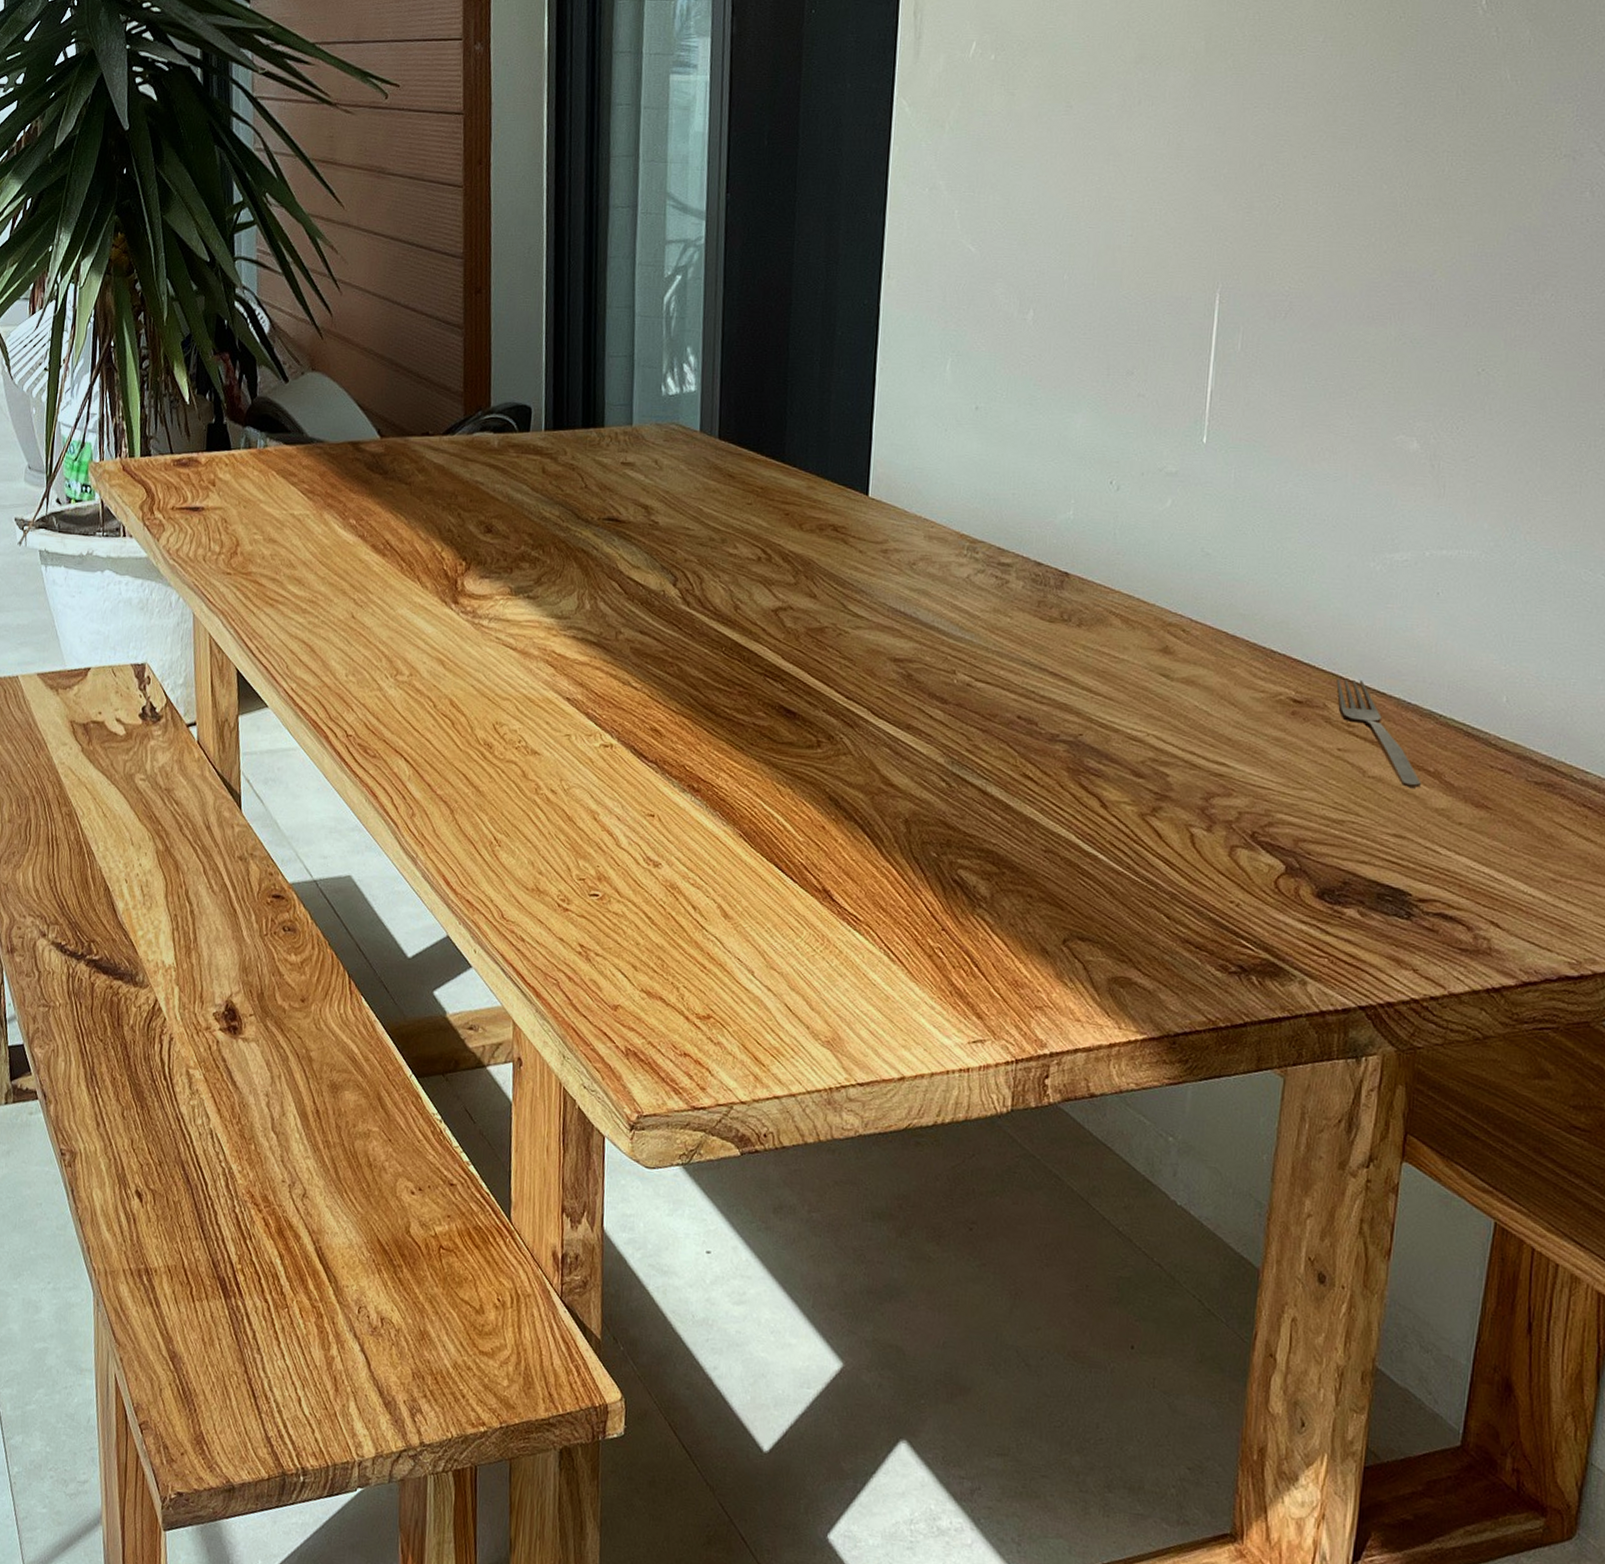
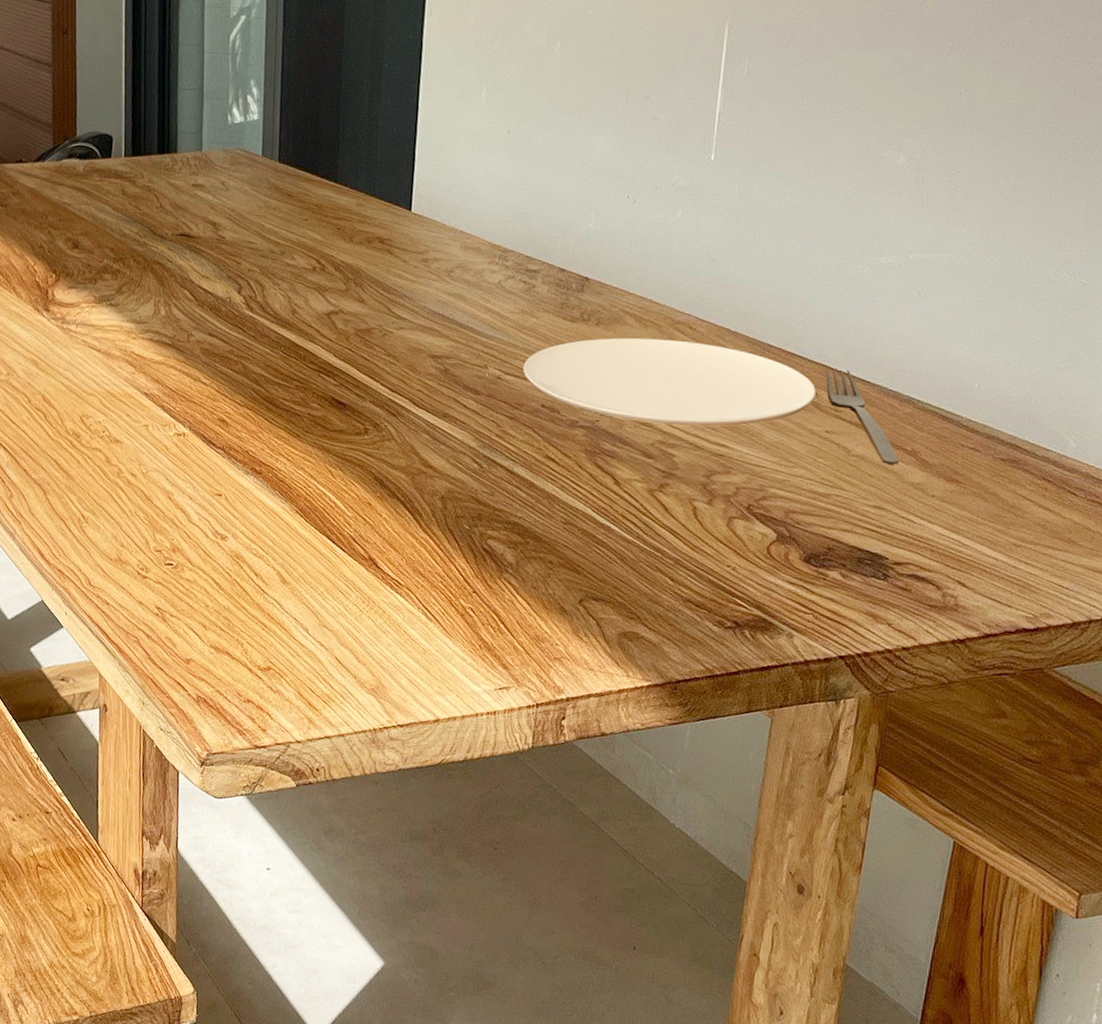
plate: none [995,641,1326,743] -> present [522,337,816,427]

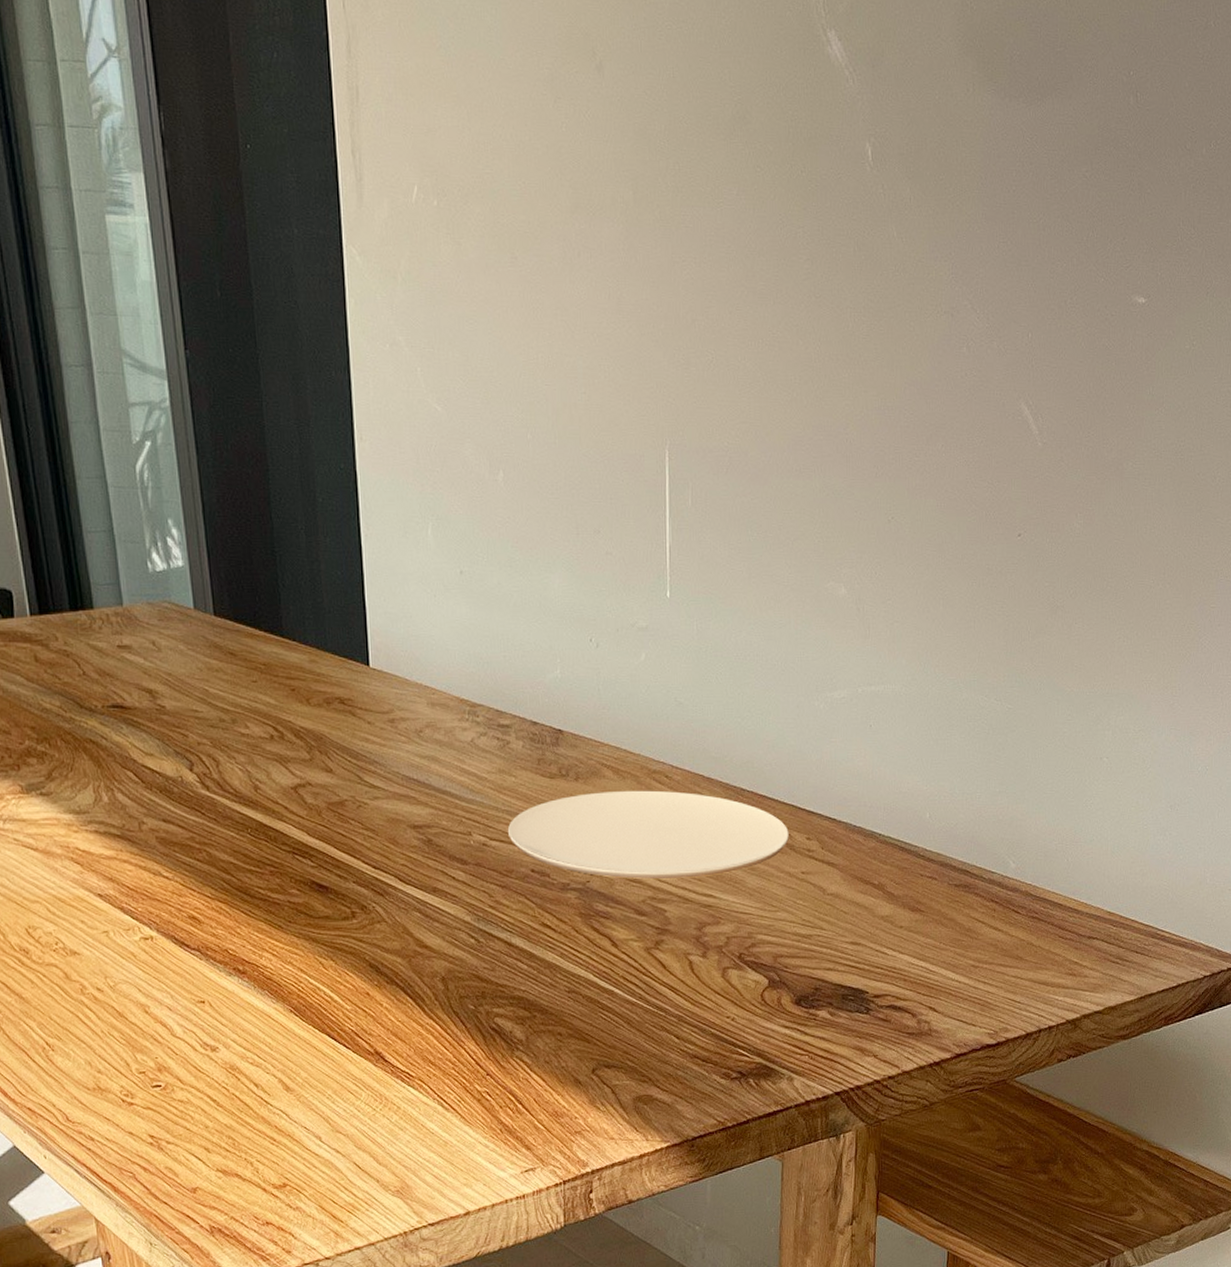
fork: present [826,370,899,465] -> none [796,808,869,900]

